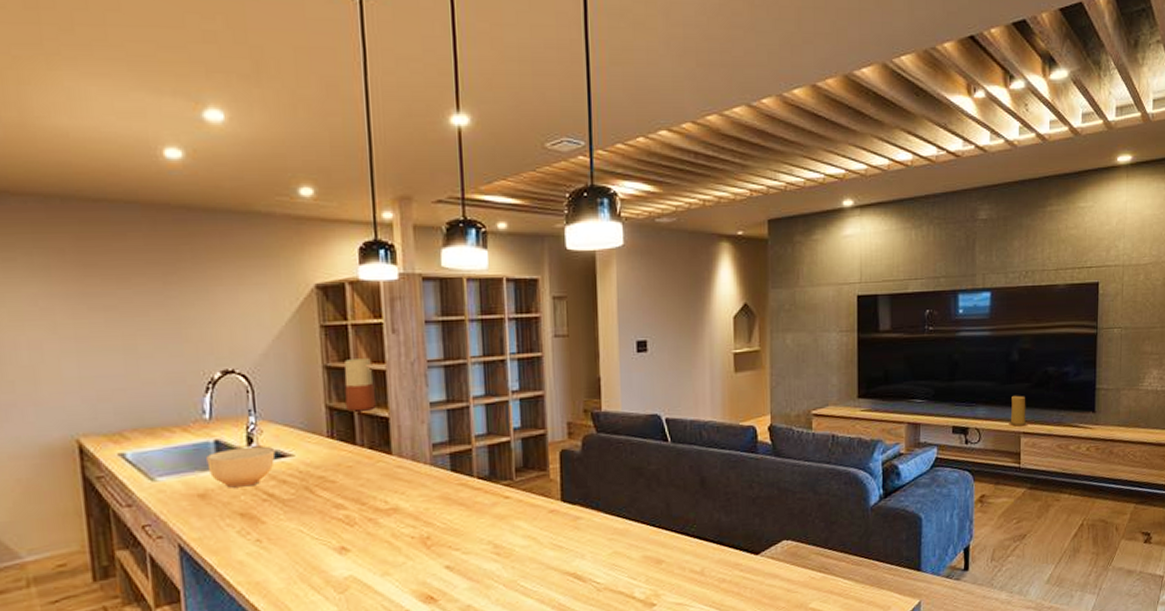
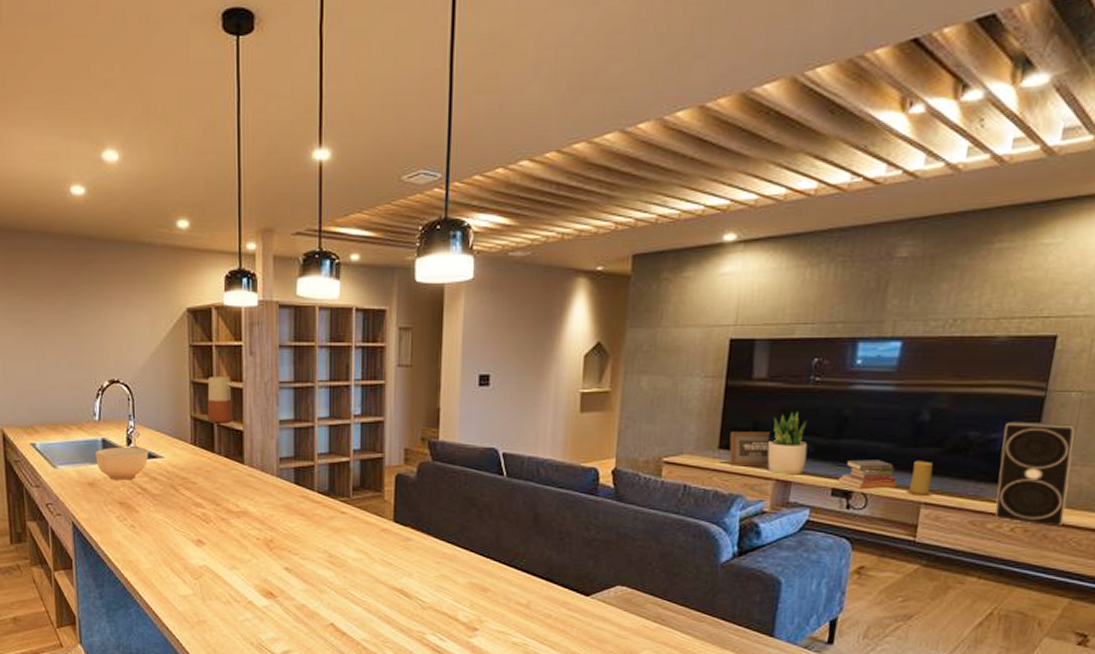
picture frame: none [866,379,903,414] -> present [729,431,776,467]
planter: none [898,359,929,418] -> present [767,412,808,475]
books: none [956,397,1000,426] -> present [838,459,897,490]
stereo: none [1072,355,1122,443] -> present [995,421,1075,526]

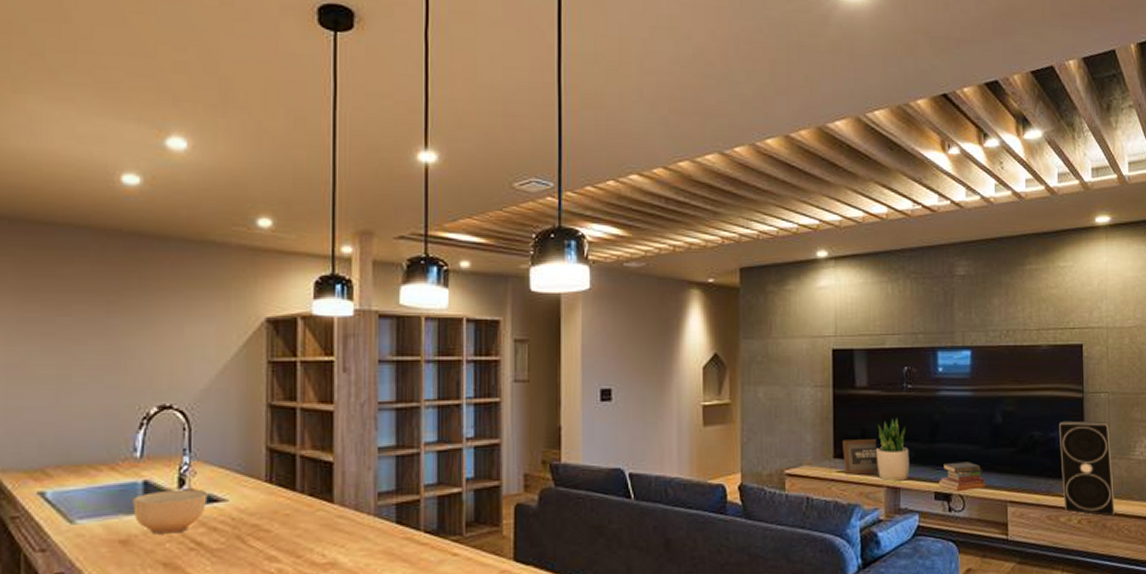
vase: present [207,377,232,424] -> none [288,398,320,455]
candle: present [906,460,933,497] -> none [994,460,1015,496]

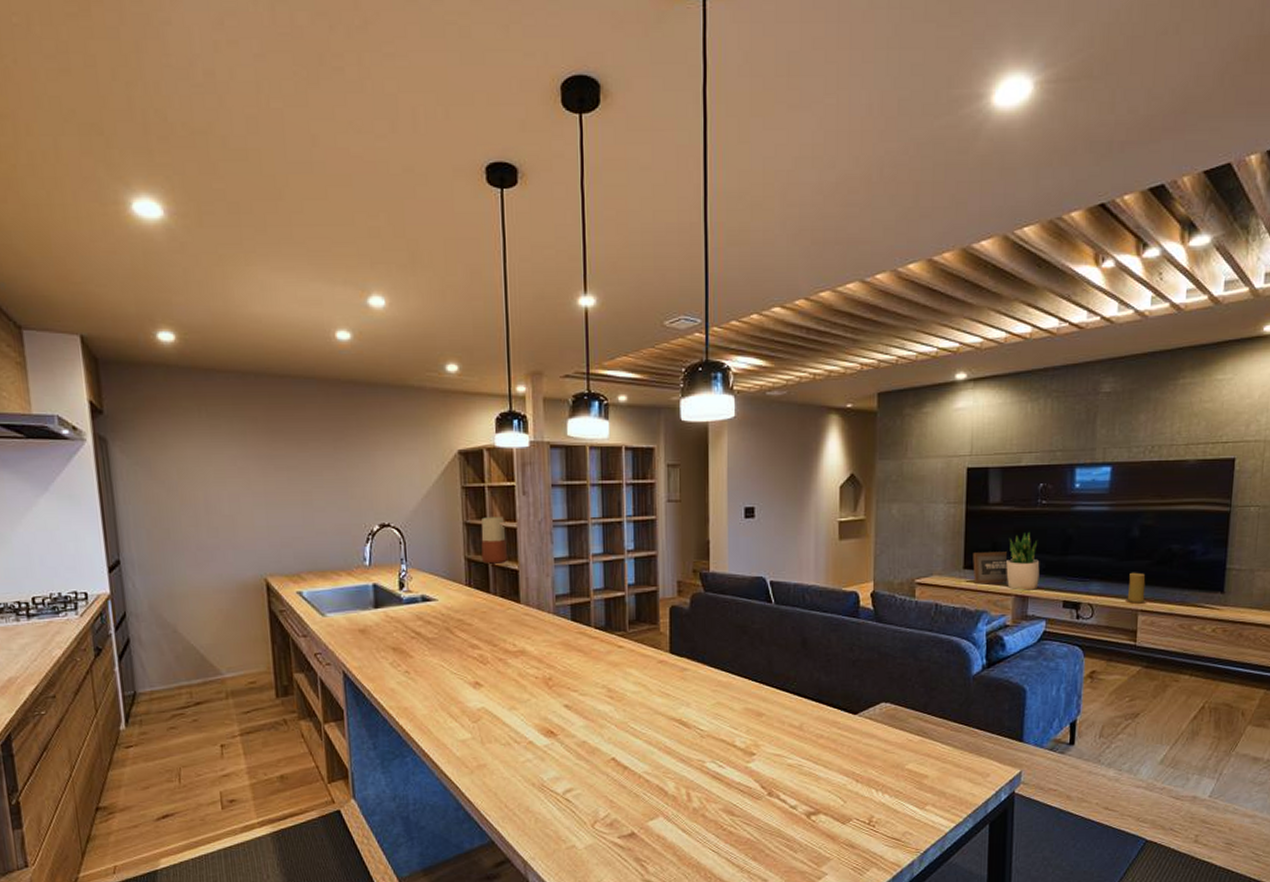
bowl: present [133,489,208,534] -> none [366,590,422,626]
vase: none [288,398,320,455] -> present [481,517,507,564]
books: present [938,462,985,492] -> none [1068,573,1116,601]
candle: none [994,460,1015,496] -> present [1125,572,1147,605]
stereo: present [1059,420,1115,516] -> none [1198,533,1256,625]

